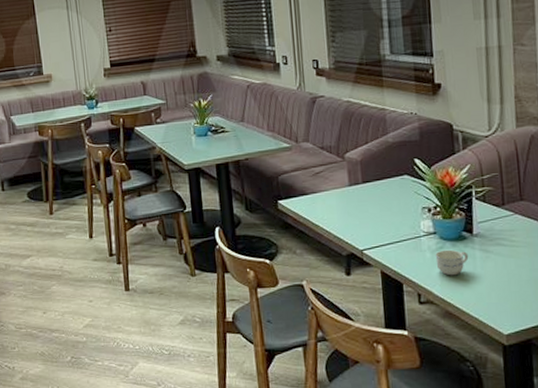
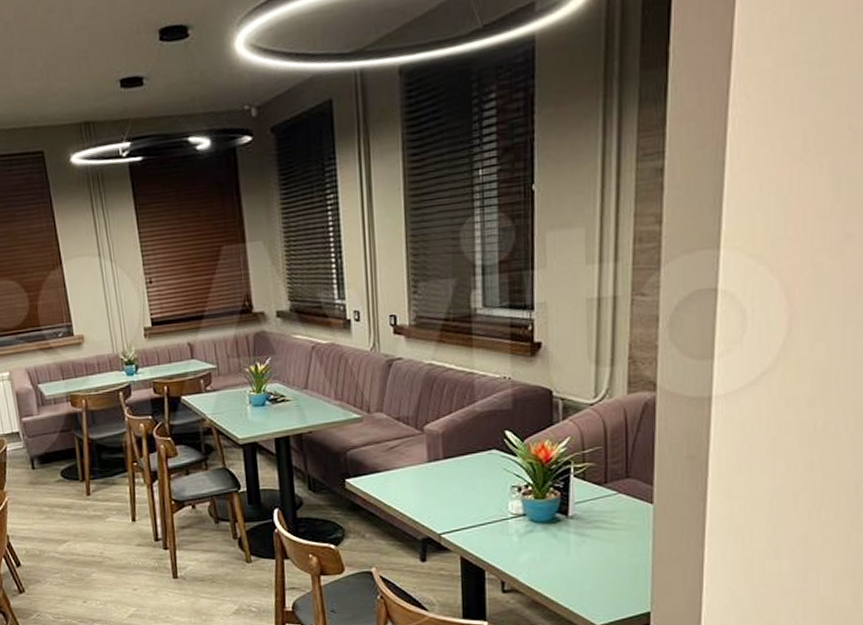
cup: present [435,249,469,276] -> none [523,533,562,562]

